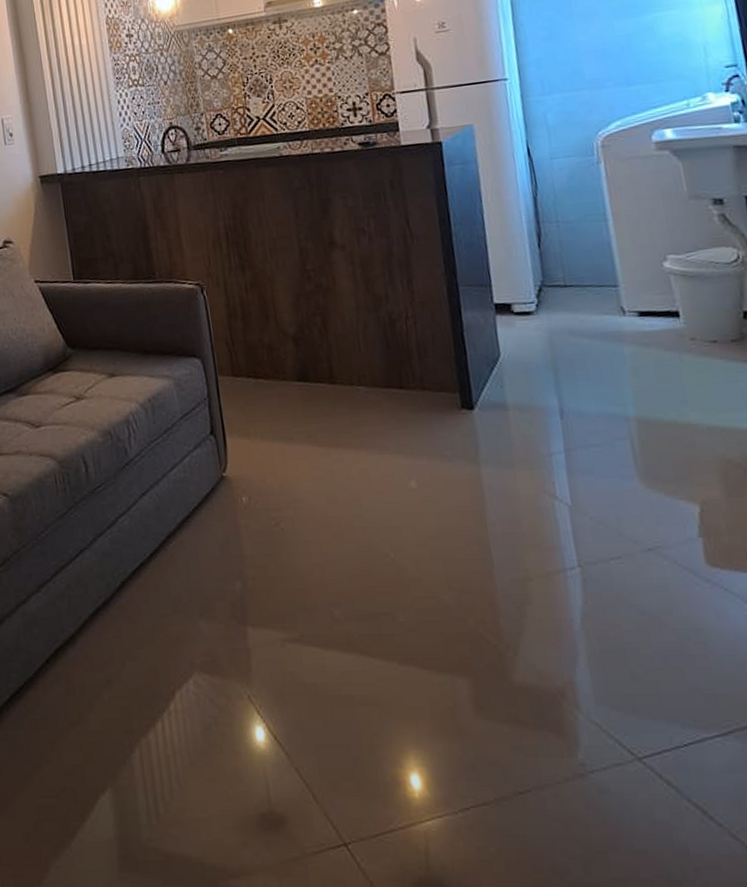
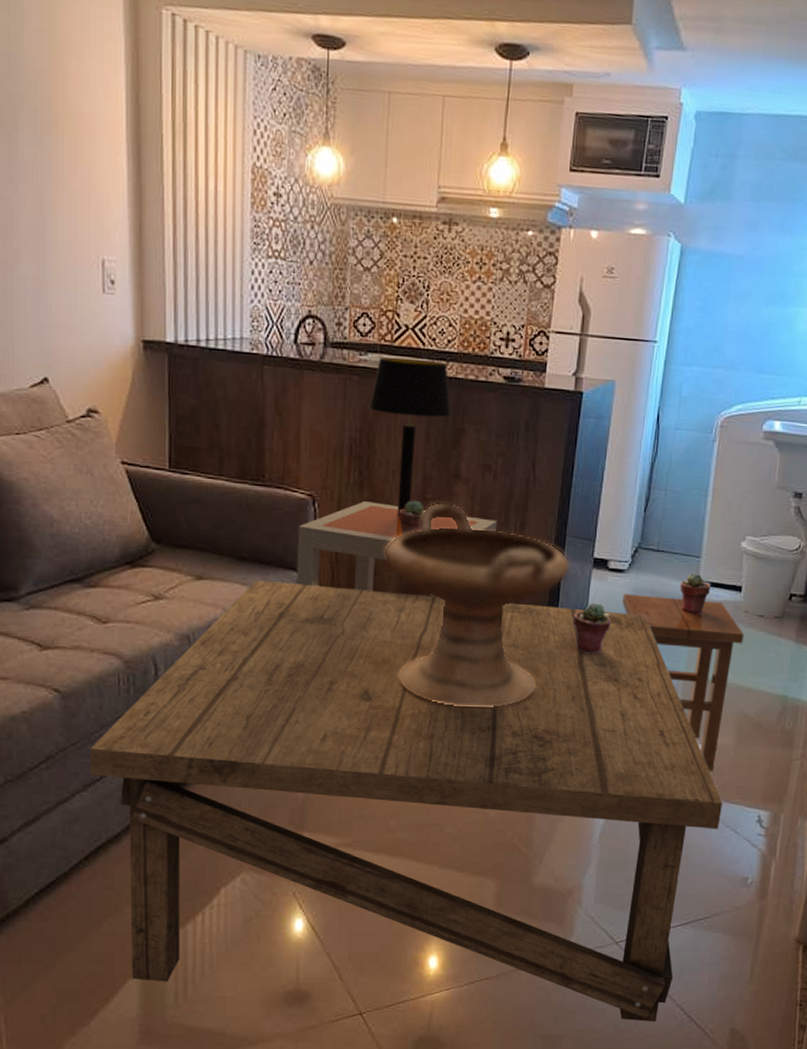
coffee table: none [38,357,736,873] -> present [89,580,723,1023]
side table: none [191,280,384,371] -> present [296,501,497,598]
table lamp: none [236,142,316,292] -> present [368,356,452,516]
decorative bowl: none [276,270,472,480] -> present [385,501,571,708]
potted succulent: none [282,273,309,310] -> present [398,500,426,536]
potted succulent: none [487,351,532,408] -> present [573,603,612,655]
stool: none [537,332,708,533] -> present [622,594,744,771]
potted succulent: none [601,303,641,350] -> present [679,573,711,615]

